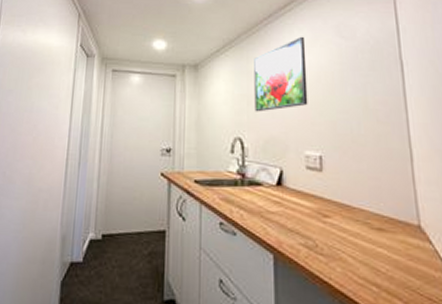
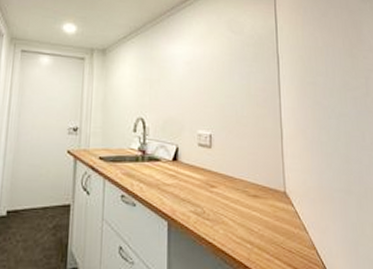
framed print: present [254,36,308,112] -> none [156,28,202,95]

